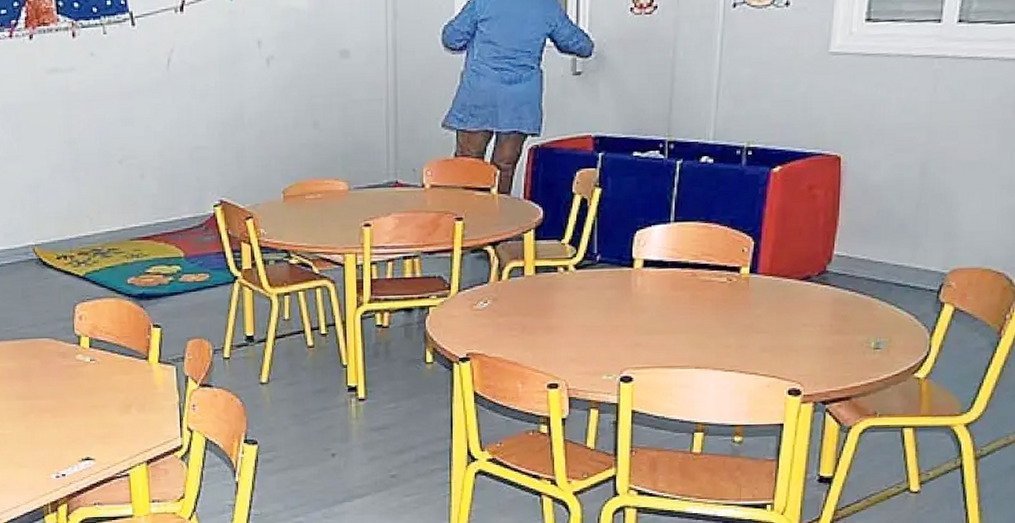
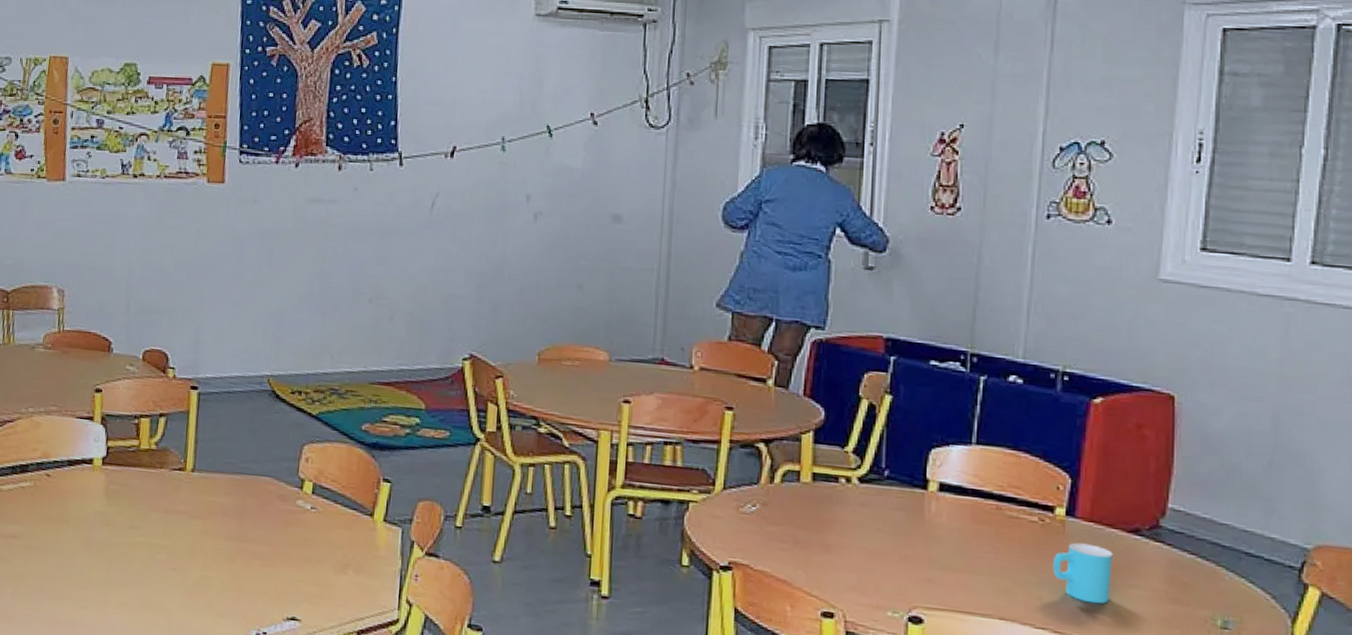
cup: none [738,294,788,344] -> present [1052,542,1113,604]

